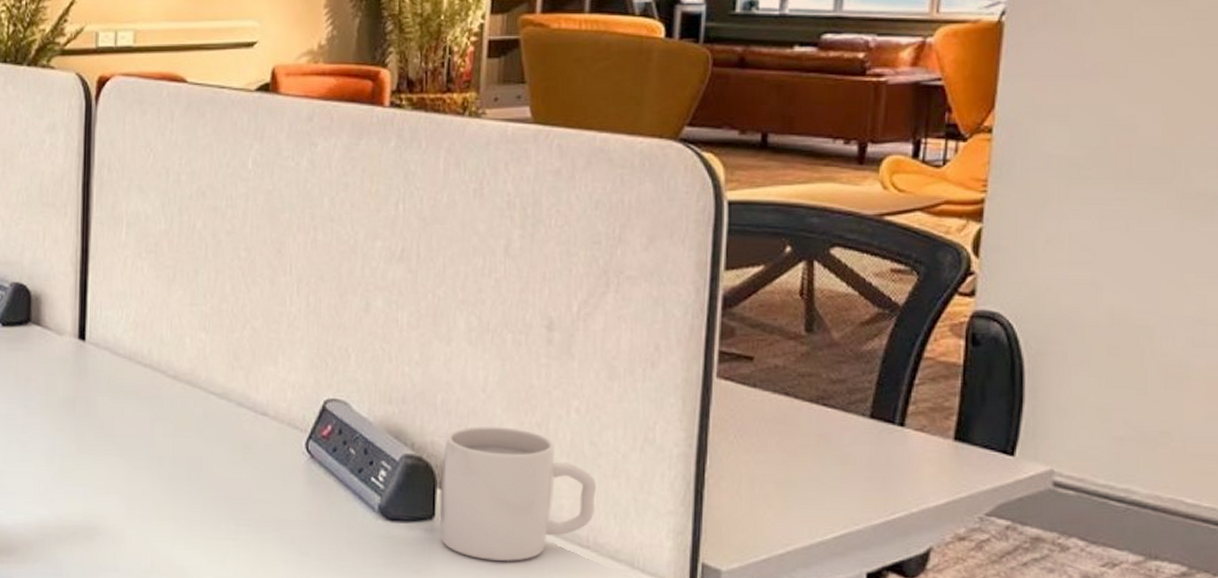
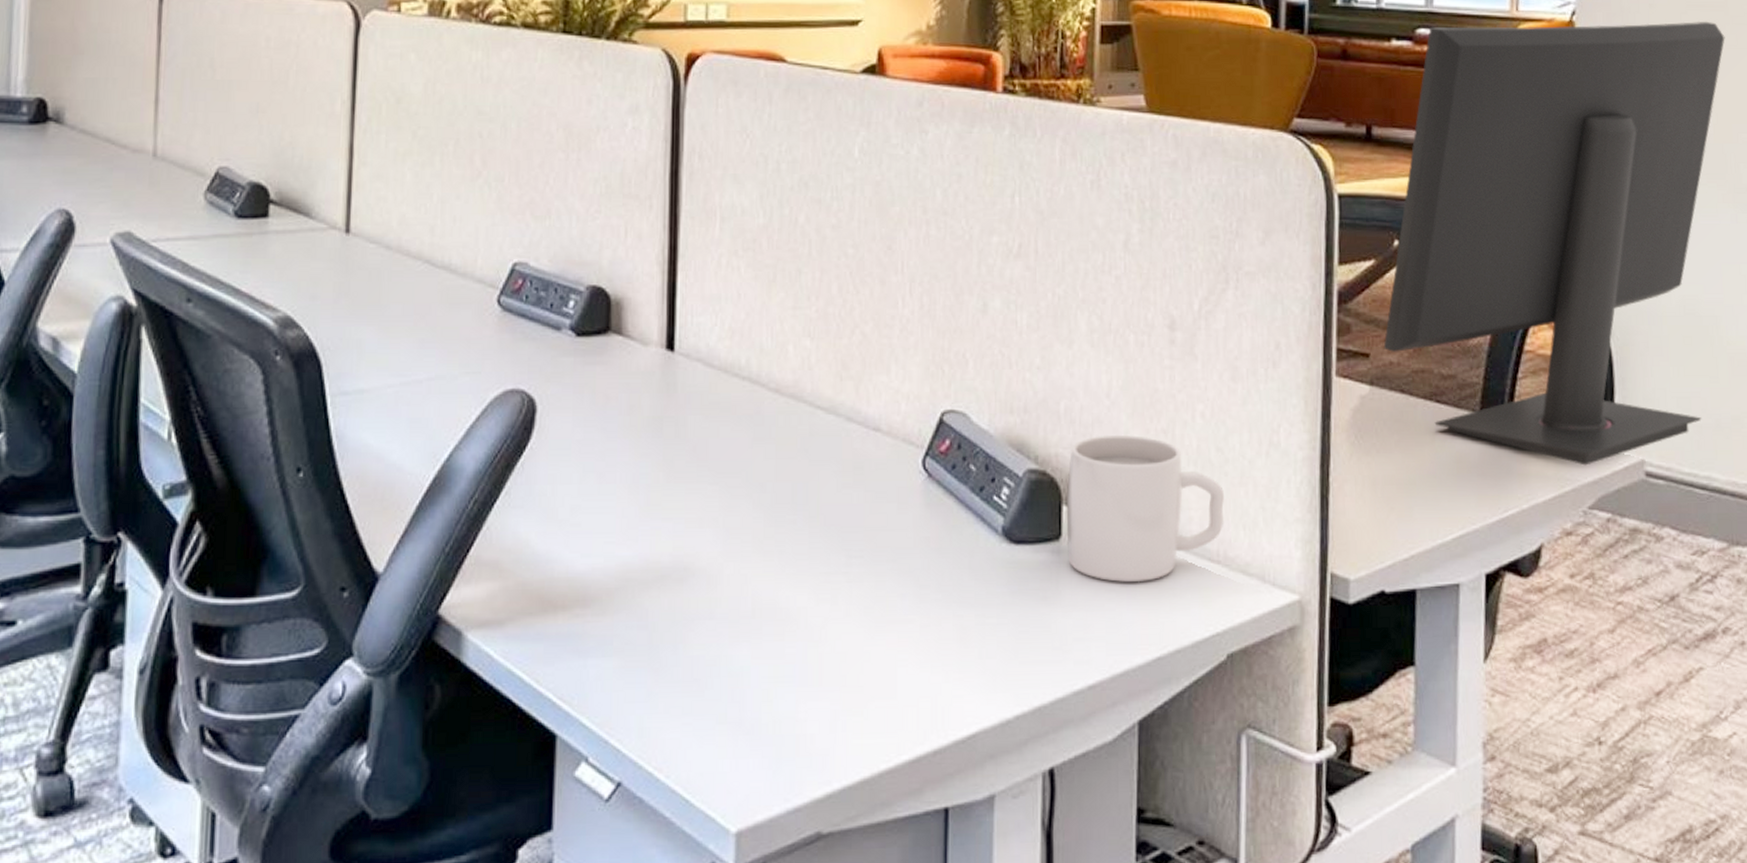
computer monitor: none [769,17,1184,473] -> present [1383,21,1725,466]

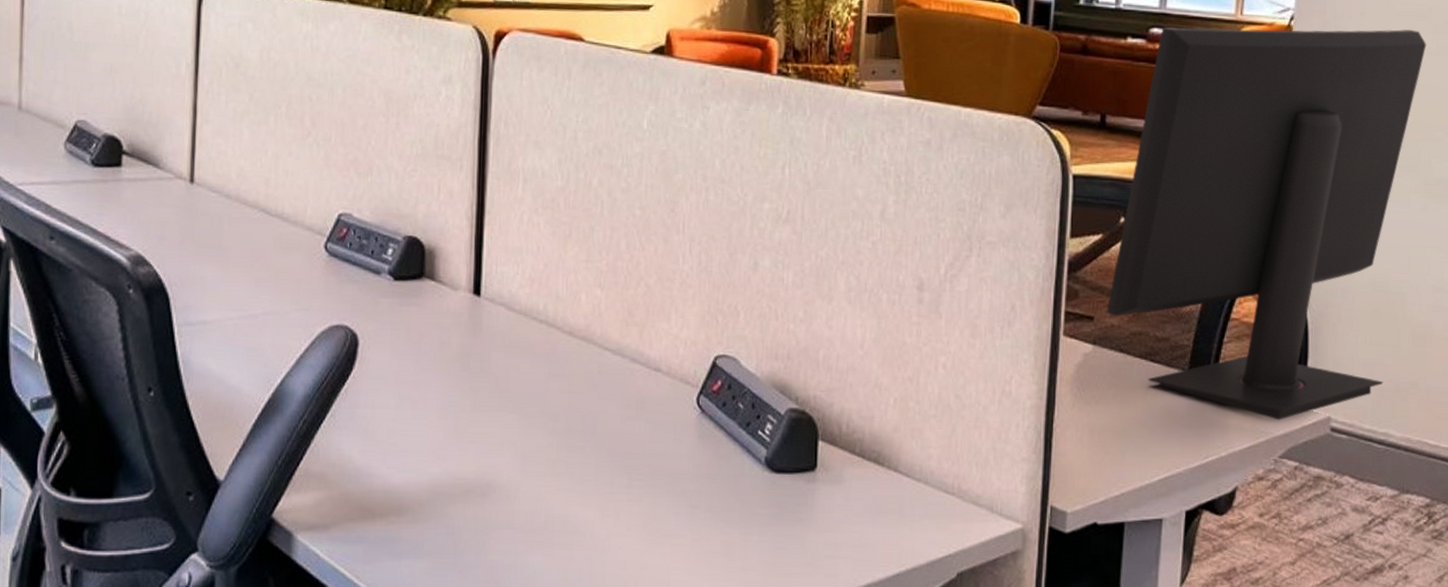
mug: present [1066,435,1224,582] -> none [821,381,960,508]

